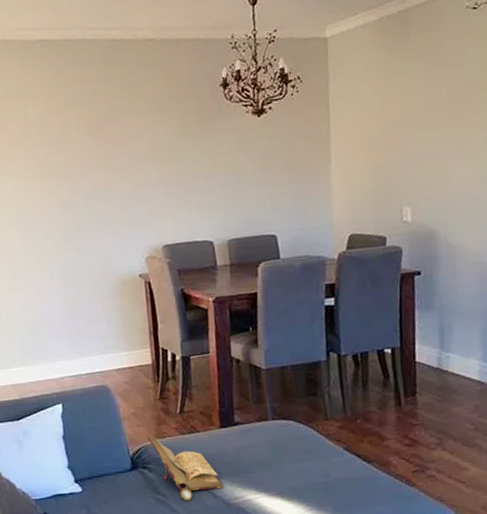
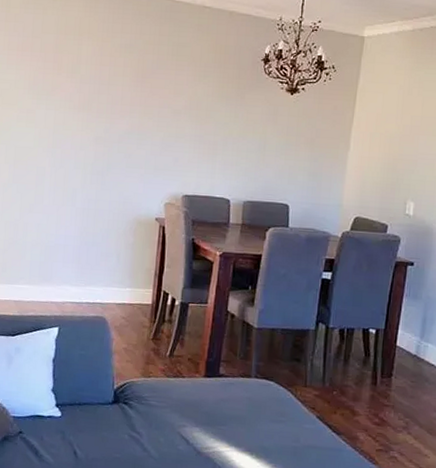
book: present [146,434,224,501] -> none [133,371,198,443]

